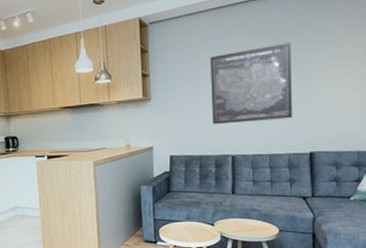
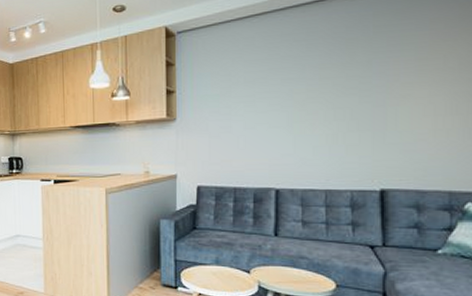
wall art: present [210,42,293,125] -> none [251,53,358,152]

